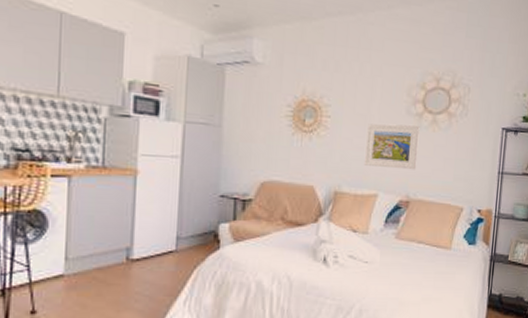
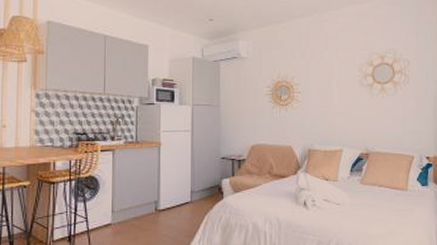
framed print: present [364,123,420,170] -> none [329,93,372,129]

